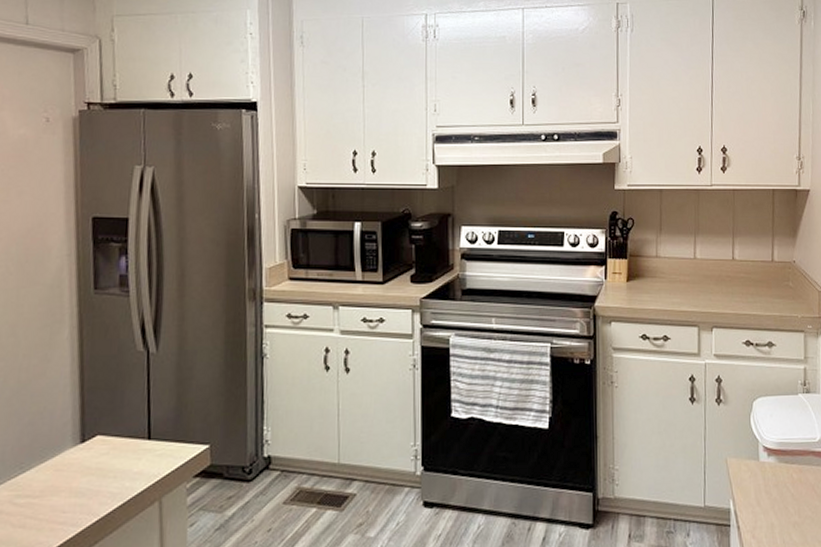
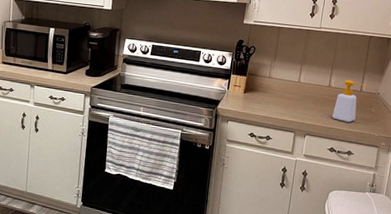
soap bottle: none [742,248,780,304] -> present [332,79,368,123]

